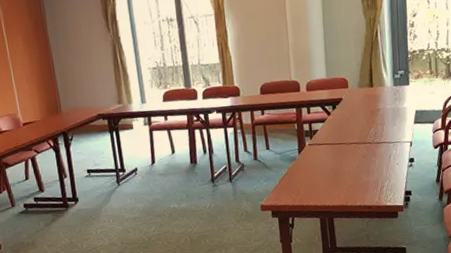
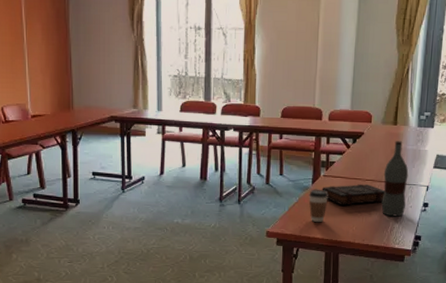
coffee cup: none [297,158,316,190] -> present [308,189,328,222]
book: none [308,147,370,171] -> present [322,184,385,206]
bottle: none [367,102,392,176] -> present [381,141,409,217]

